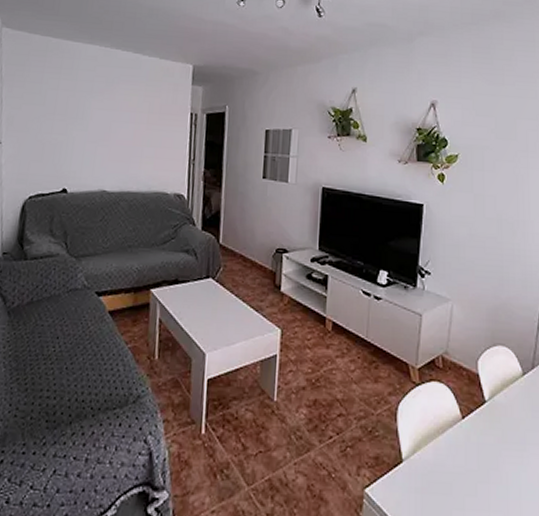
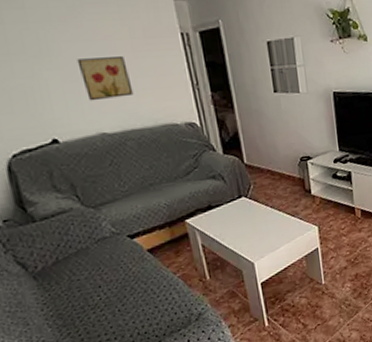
wall art: none [100,124,139,162] -> present [76,57,134,101]

